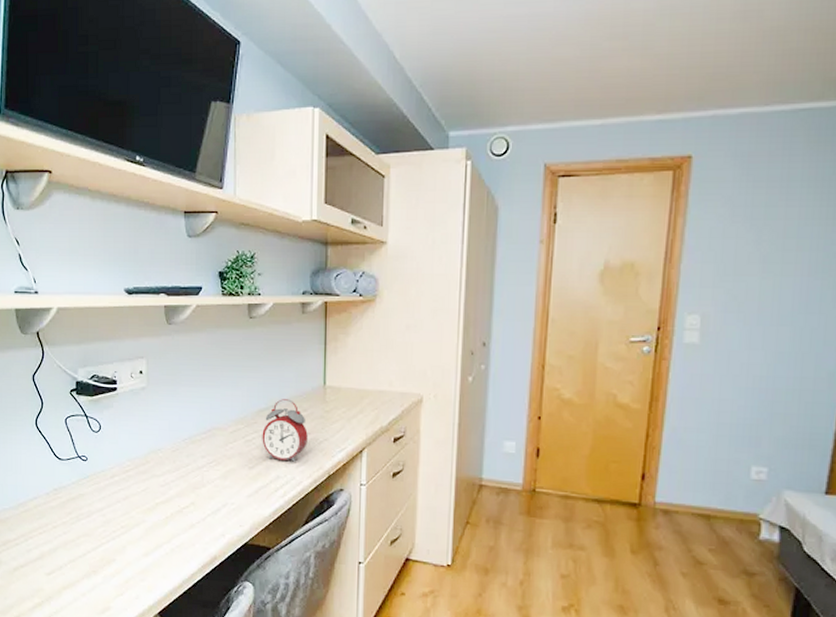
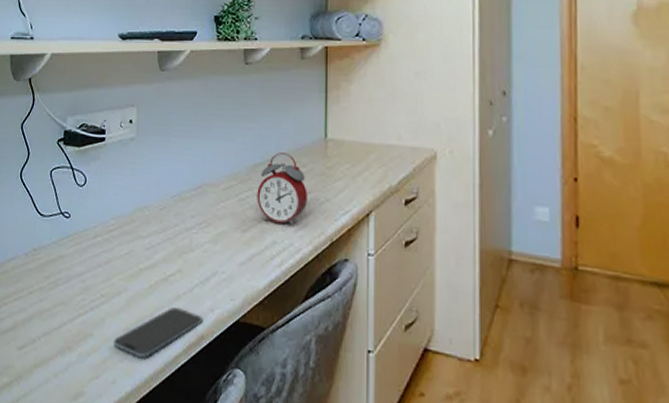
smartphone: none [135,534,215,577] -> present [114,307,202,358]

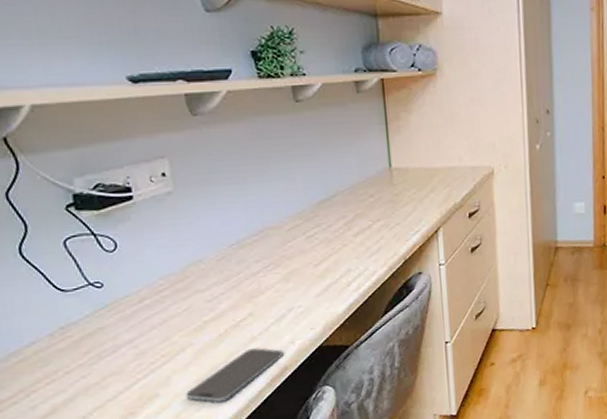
alarm clock: present [257,152,307,225] -> none [325,186,378,253]

